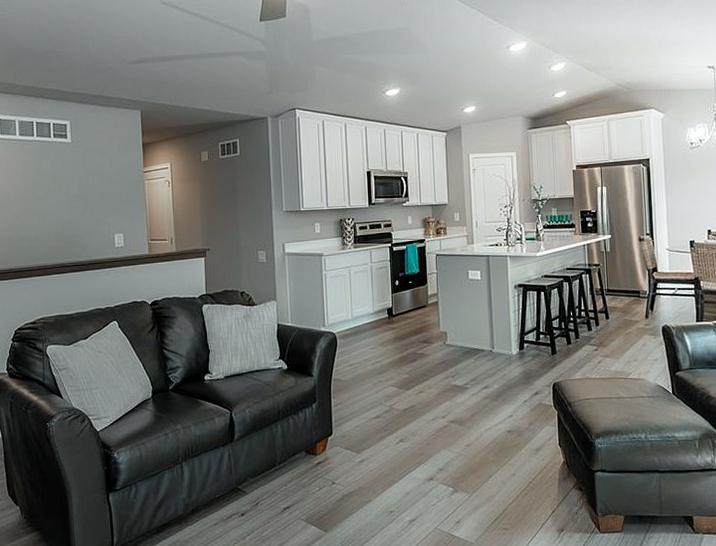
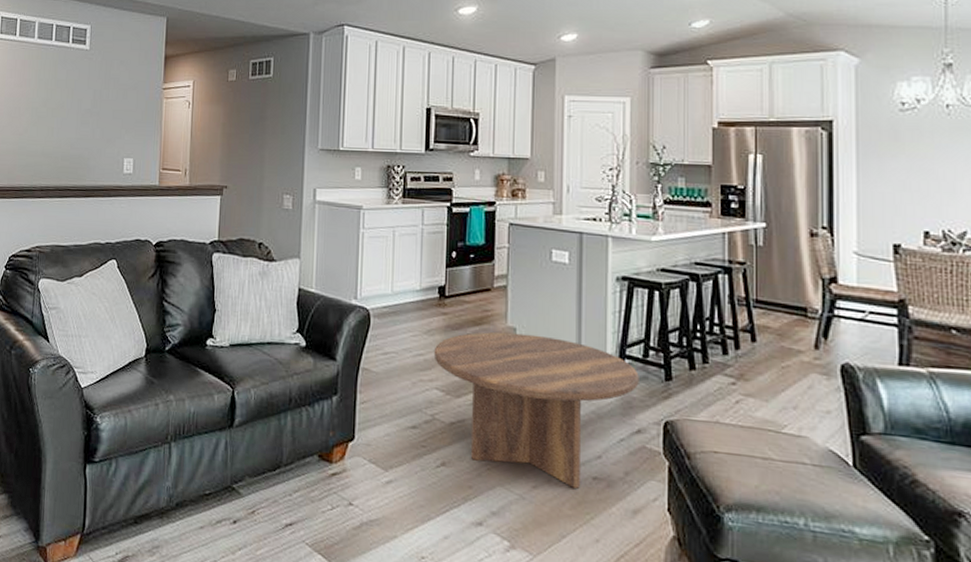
coffee table: none [387,335,535,441] -> present [433,332,639,489]

